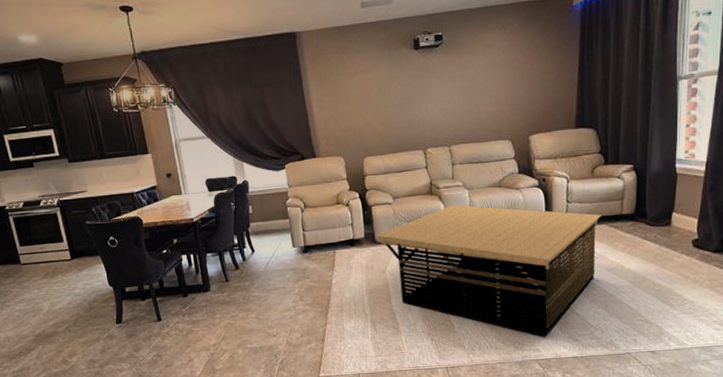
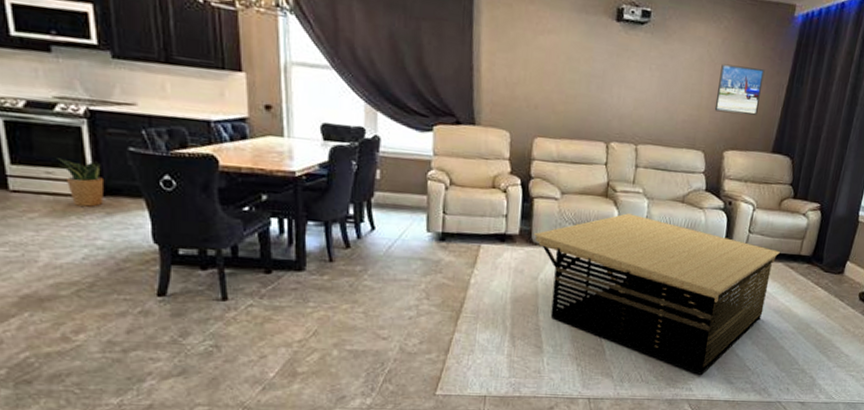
potted plant: none [45,235,76,268] -> present [57,158,104,207]
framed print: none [513,57,555,103] -> present [714,63,765,115]

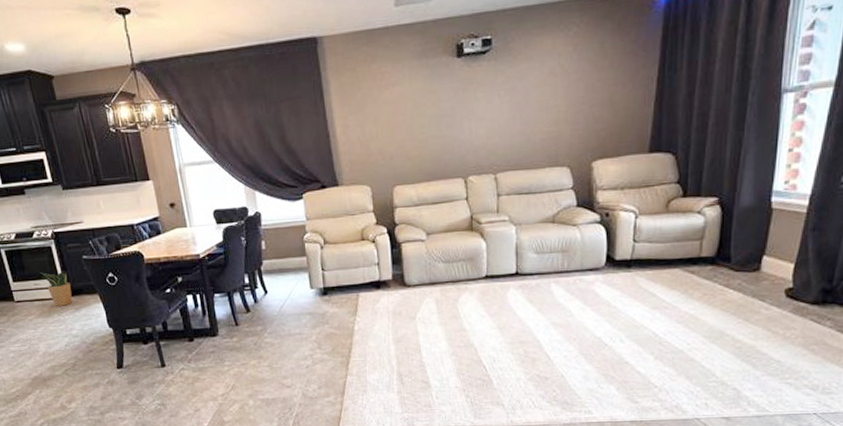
coffee table: present [533,213,781,375] -> none [405,243,676,396]
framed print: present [714,63,765,115] -> none [575,65,628,122]

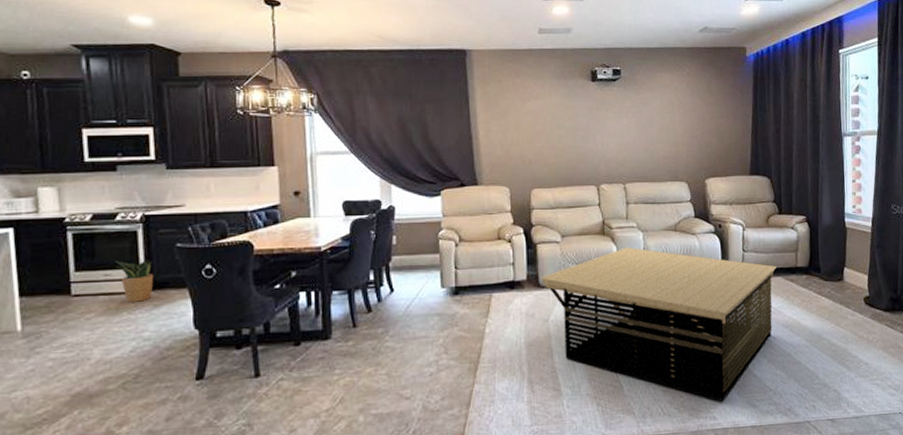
coffee table: none [405,243,676,396] -> present [540,247,778,401]

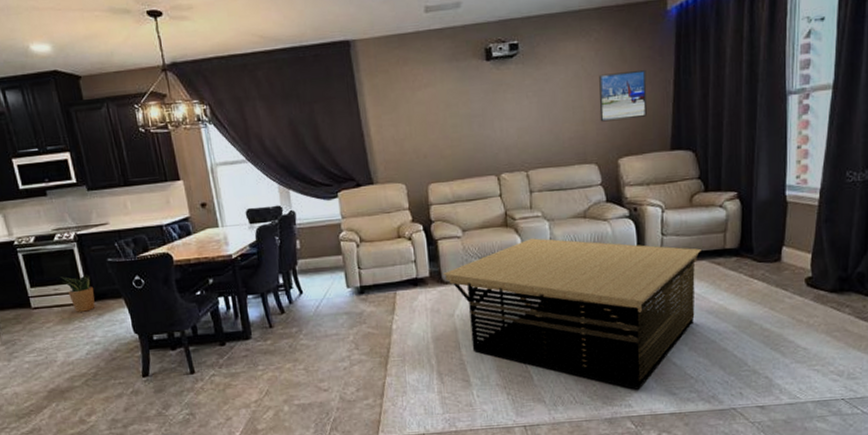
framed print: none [689,103,730,145] -> present [599,69,647,122]

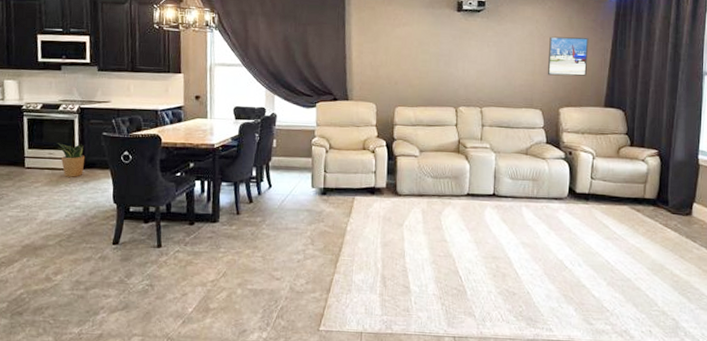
coffee table: present [442,238,702,389] -> none [398,166,625,315]

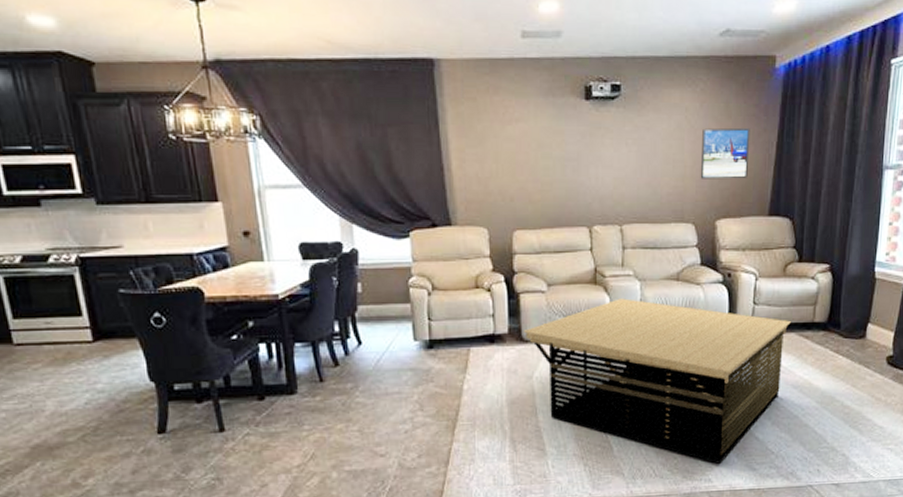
potted plant: present [57,143,85,177] -> none [54,307,100,352]
coffee table: none [398,166,625,315] -> present [523,298,792,464]

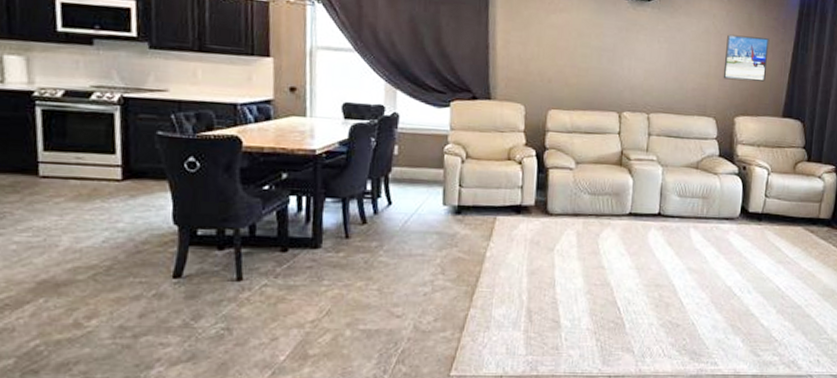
coffee table: present [523,298,792,464] -> none [548,181,799,348]

